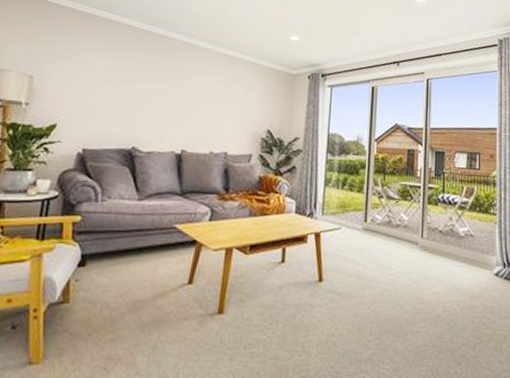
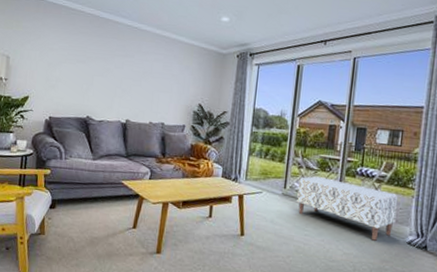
bench: none [379,207,482,275] -> present [297,176,398,241]

